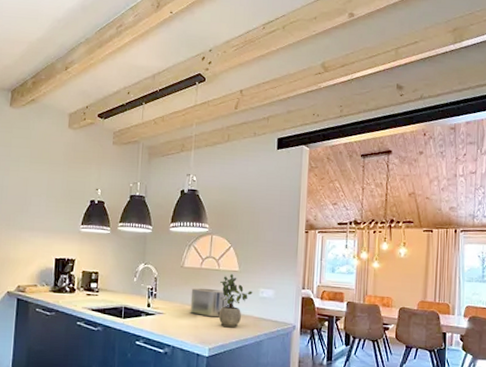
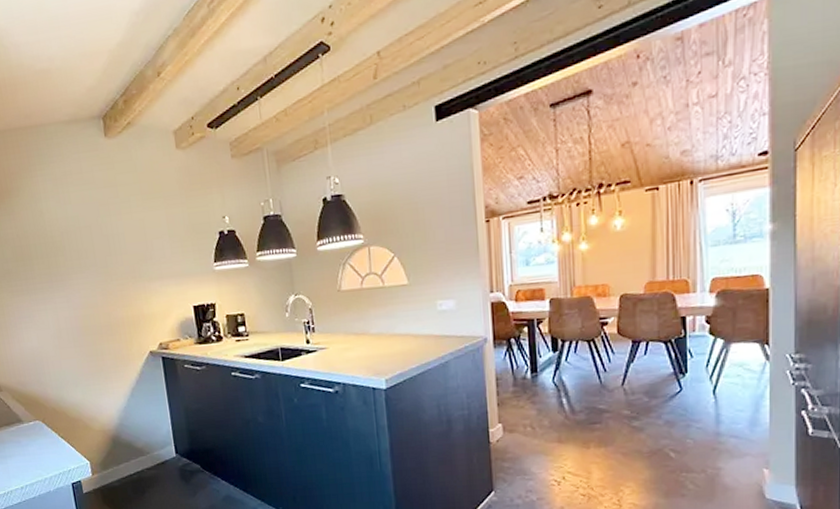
toaster: present [190,287,229,318] -> none [354,310,402,345]
potted plant: present [218,274,253,328] -> none [387,289,429,353]

